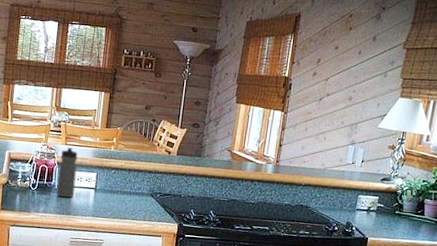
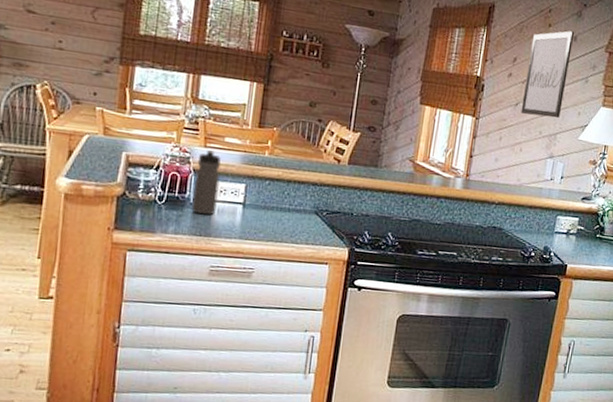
wall art: none [324,32,374,110] -> present [521,31,575,119]

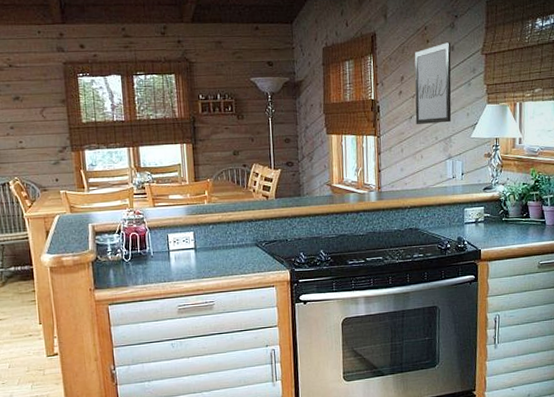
water bottle: present [191,150,221,215] -> none [150,209,174,264]

